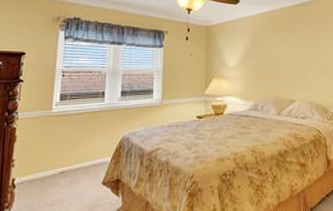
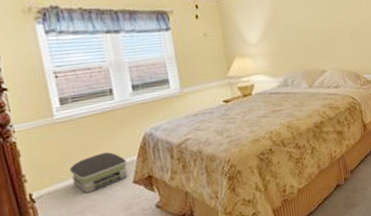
air purifier: none [51,150,101,187] -> present [69,152,128,194]

